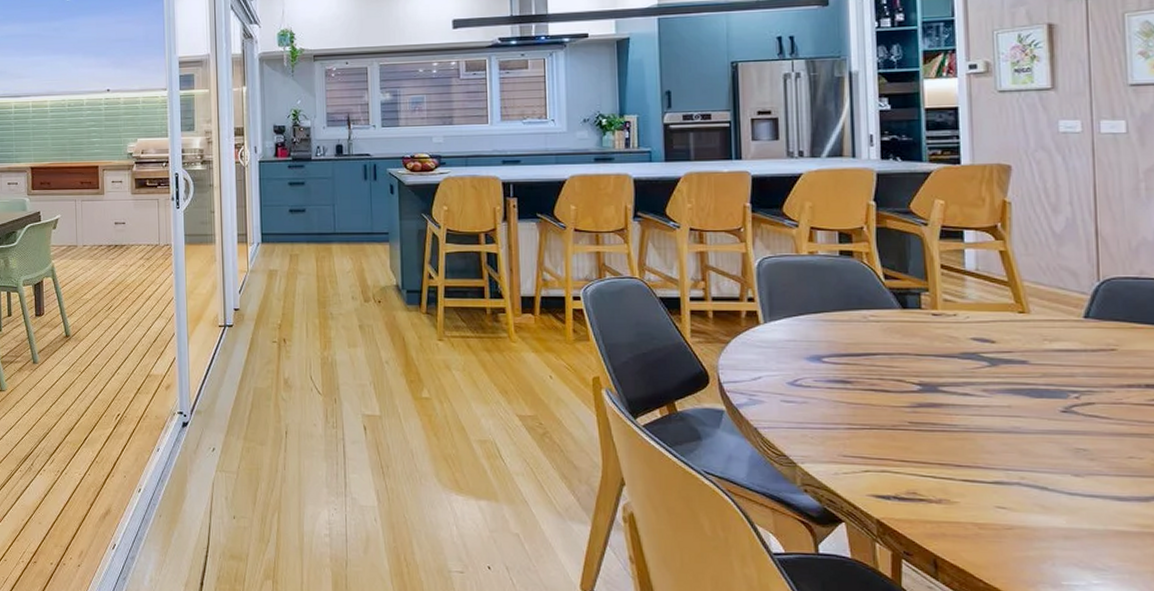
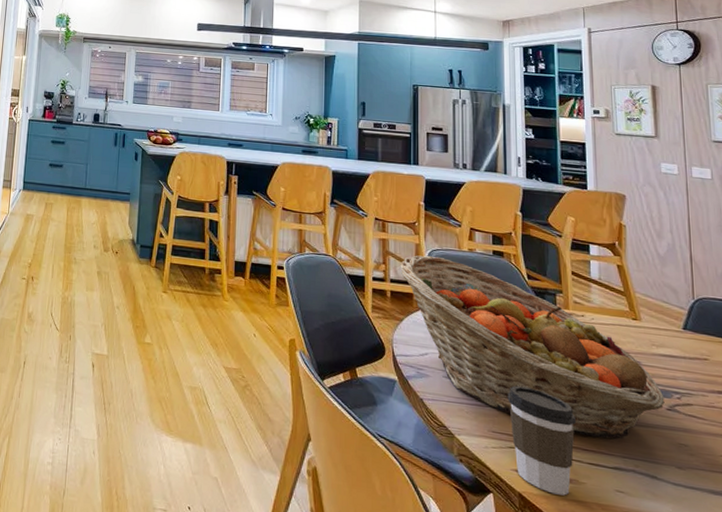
fruit basket: none [723,265,1059,451] -> present [400,255,665,439]
coffee cup: none [861,402,948,518] -> present [507,385,577,496]

